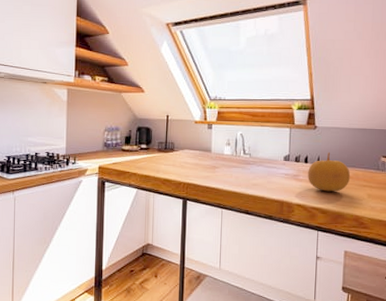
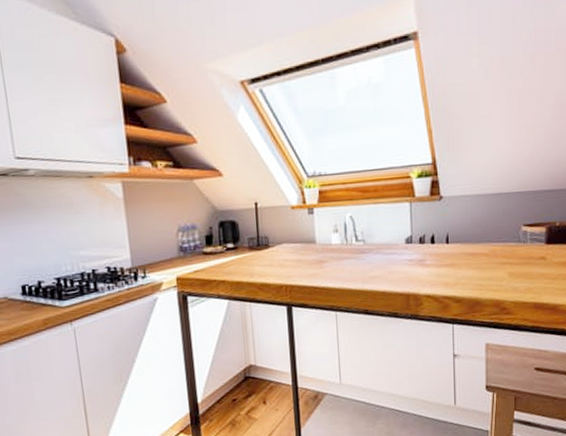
fruit: present [308,152,351,192] -> none [436,226,487,276]

